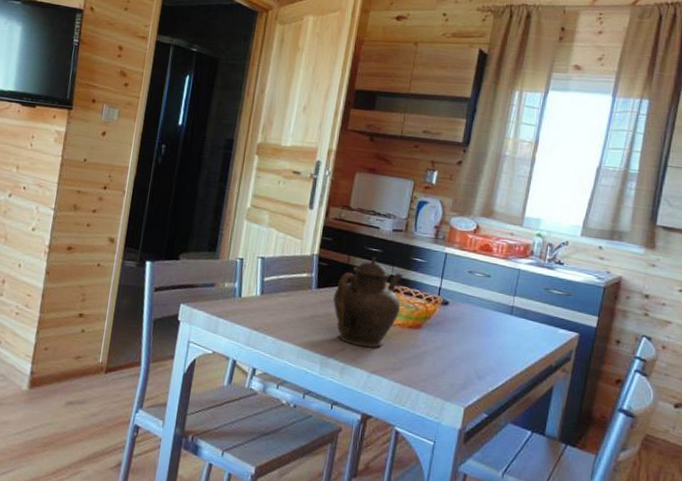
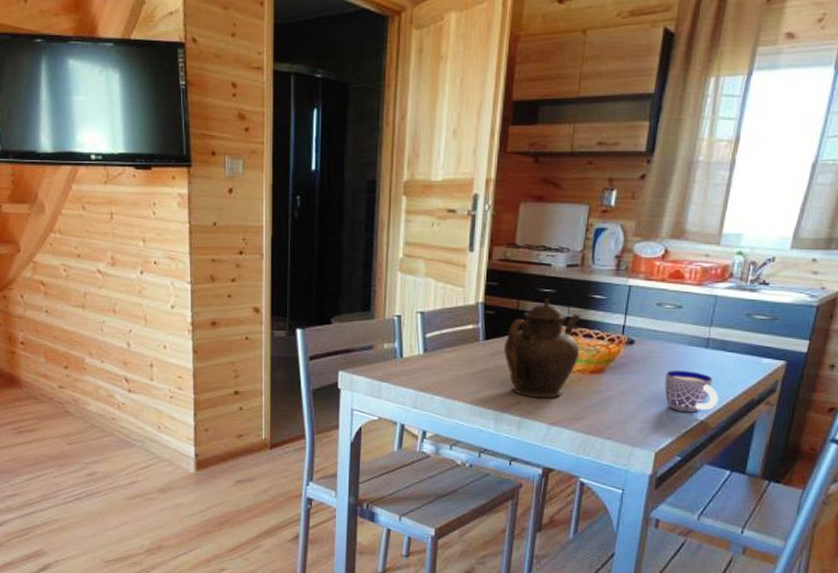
cup: none [474,332,521,374] -> present [664,370,719,413]

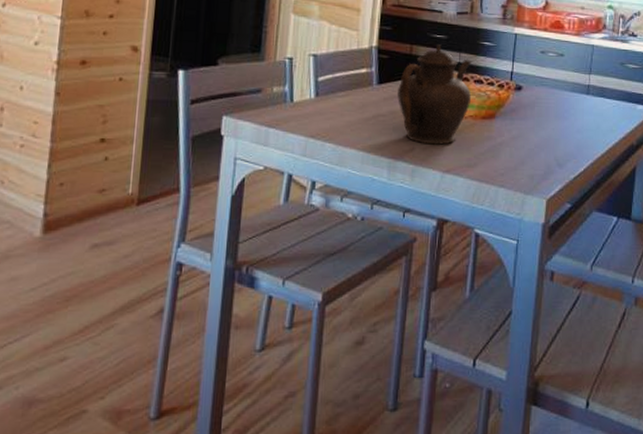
cup: present [664,370,719,413] -> none [552,115,602,158]

